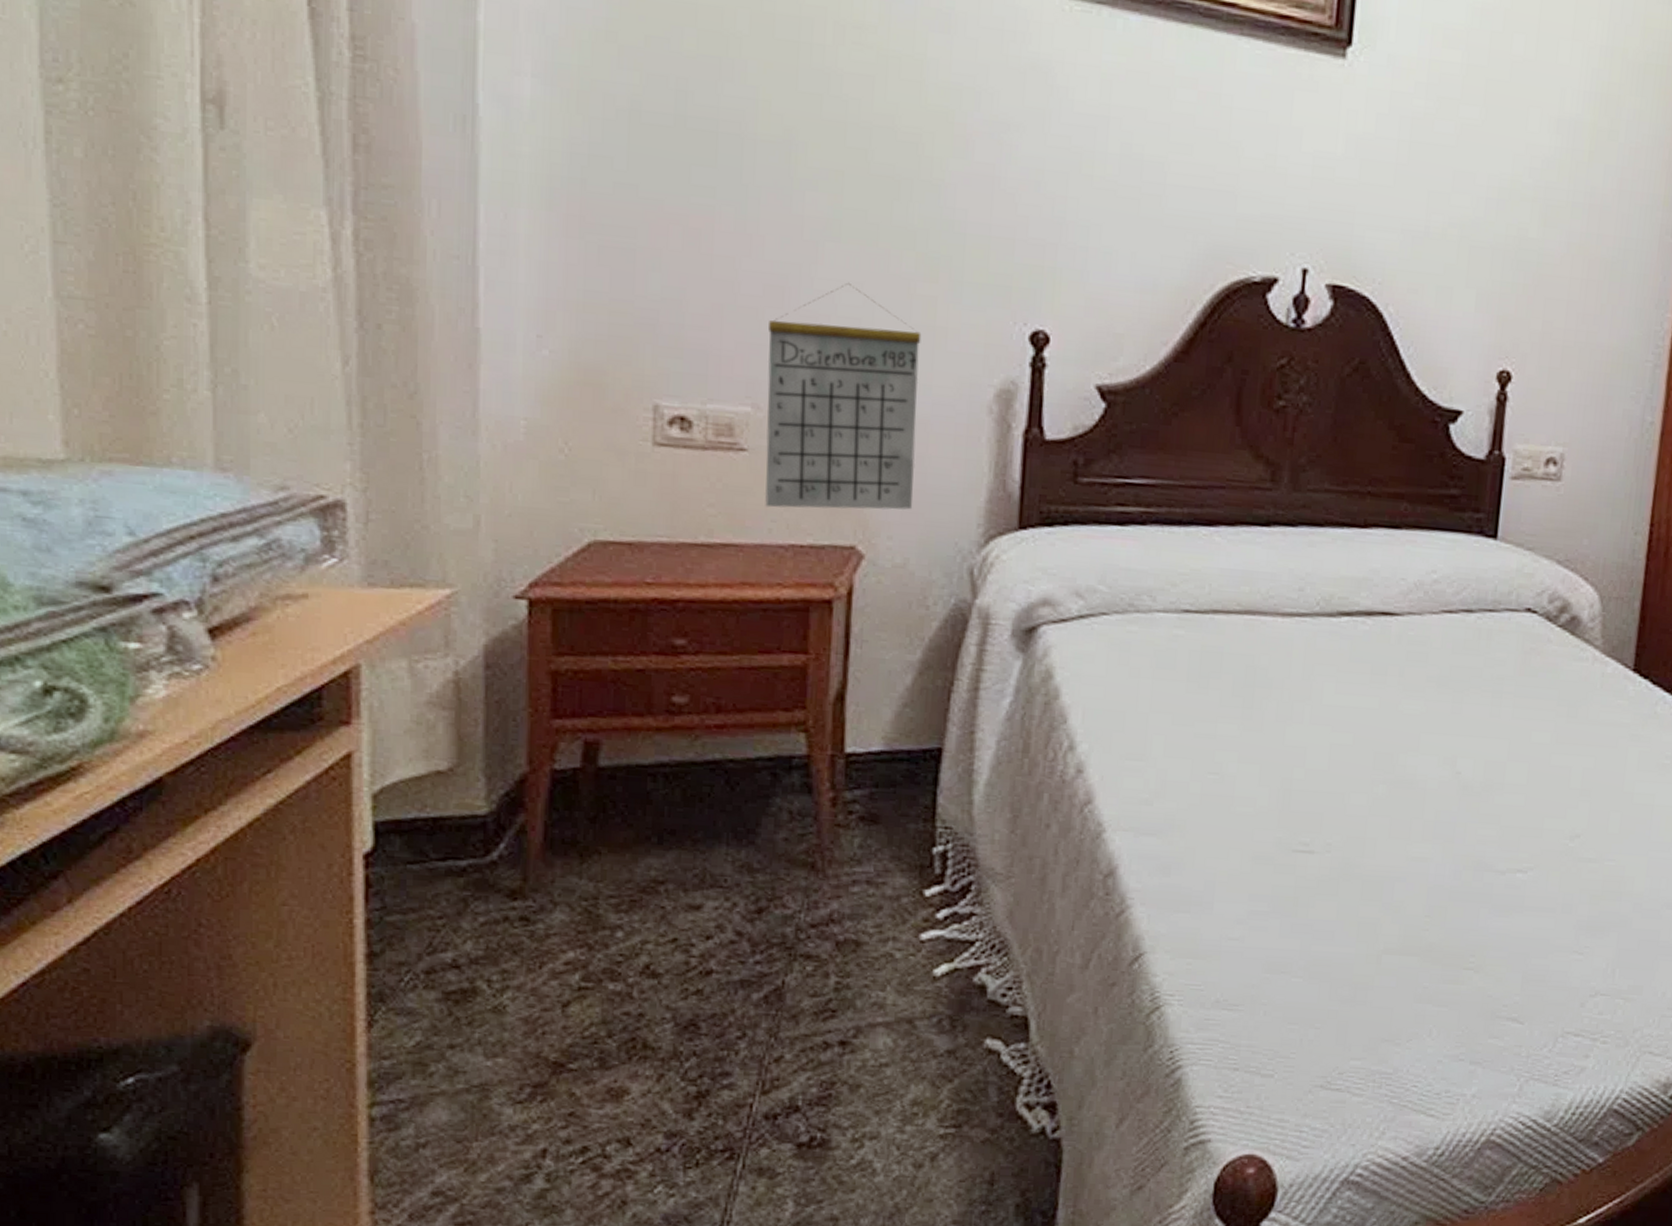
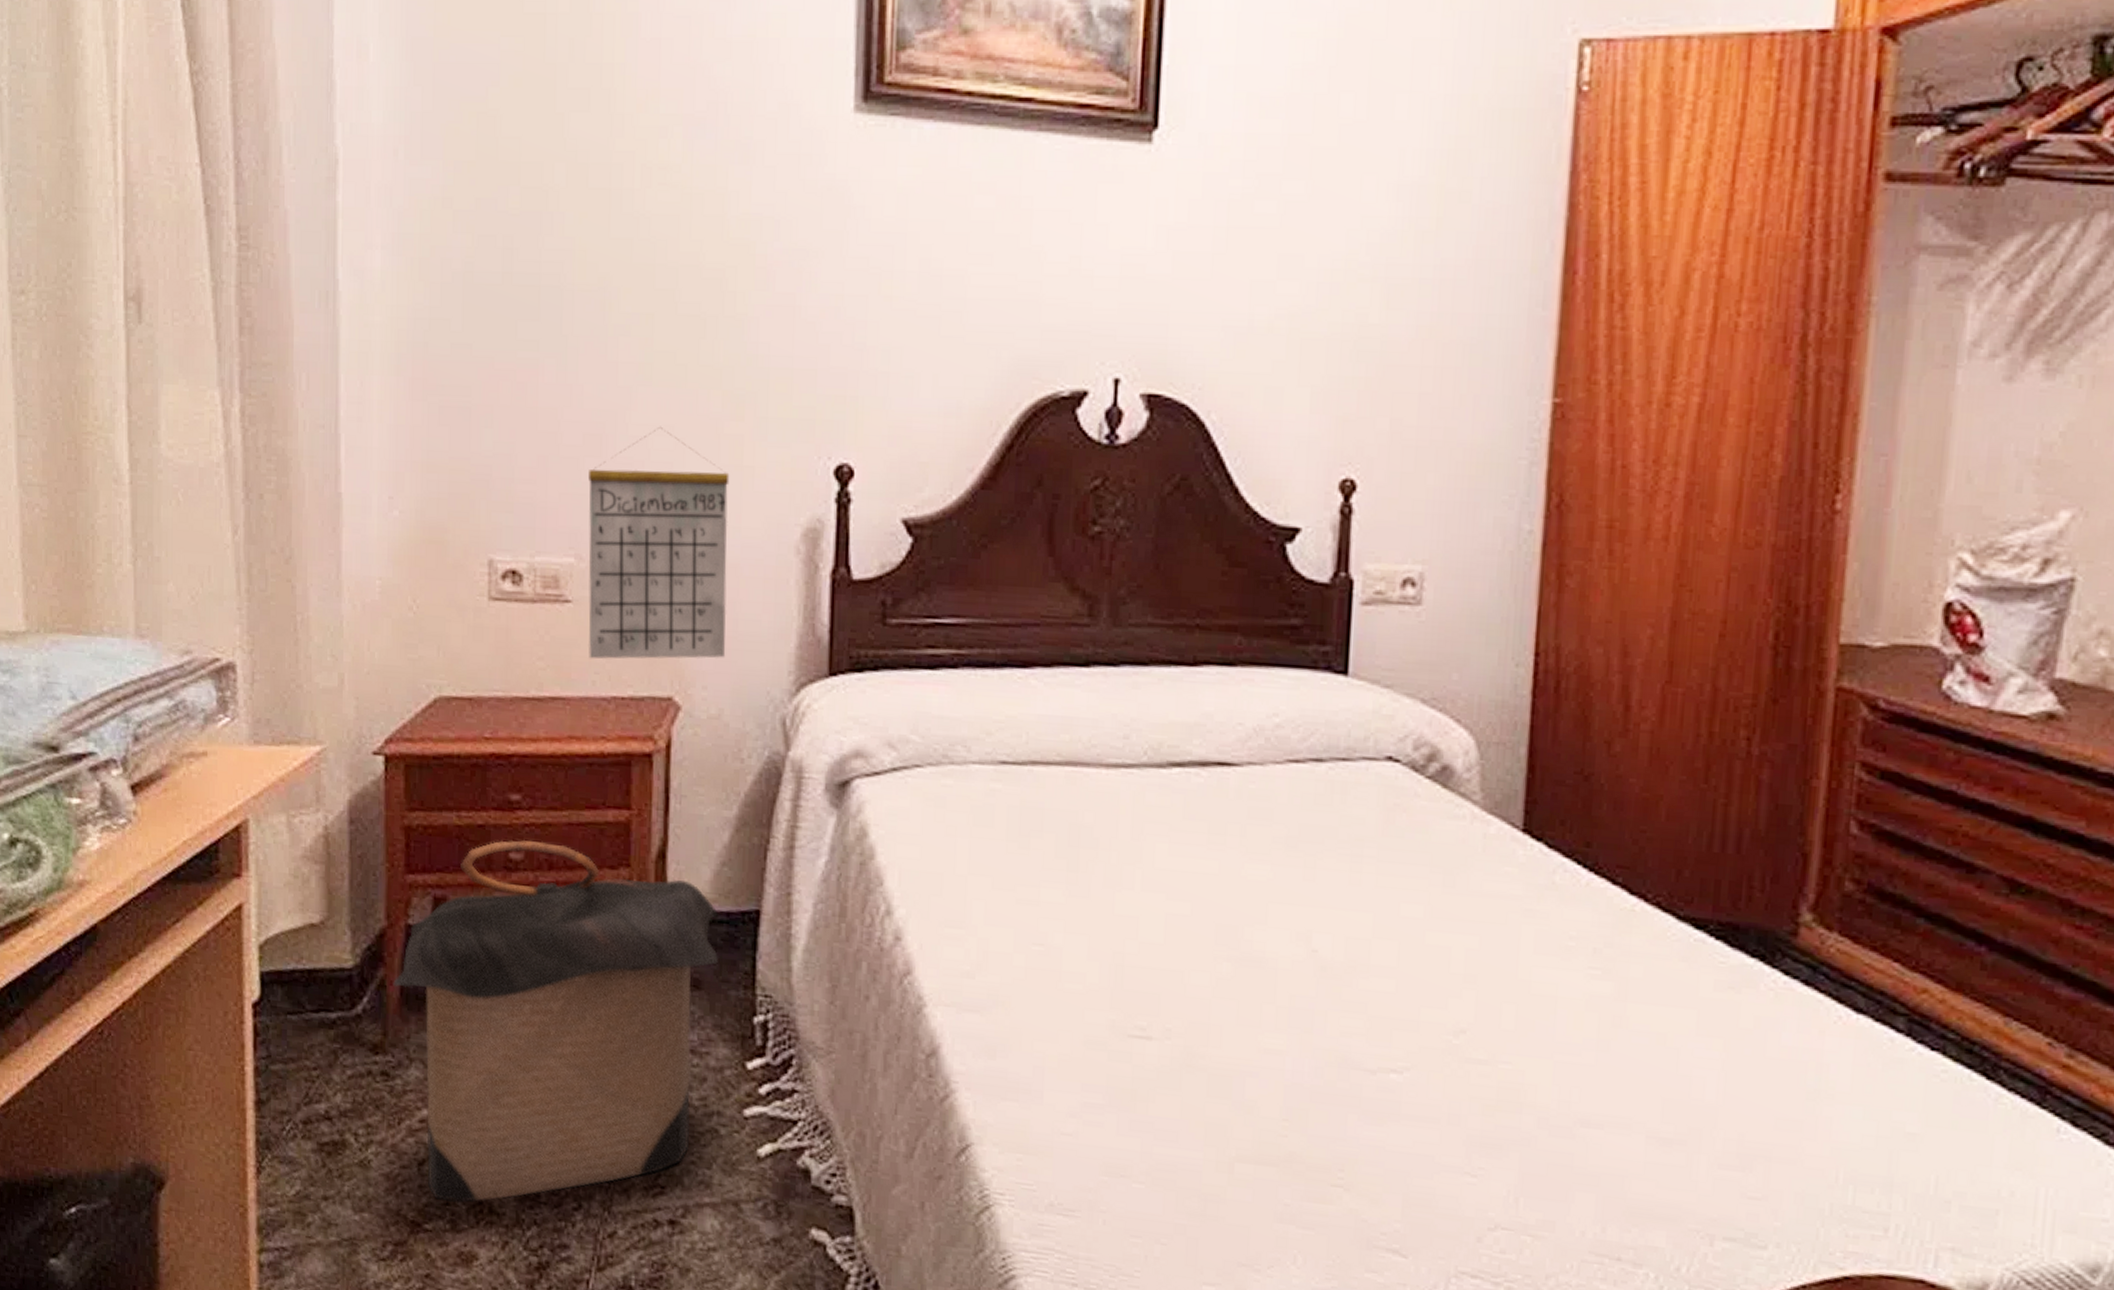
laundry hamper: none [535,684,900,1040] -> present [393,840,719,1203]

